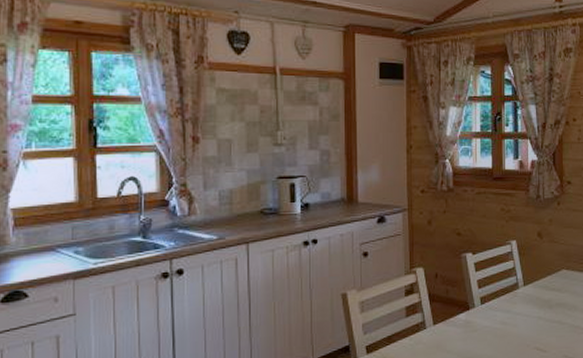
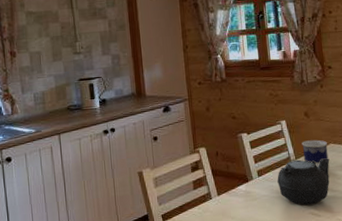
teapot: none [502,286,561,338] -> present [276,158,330,205]
cup: none [532,264,560,295] -> present [302,139,329,167]

